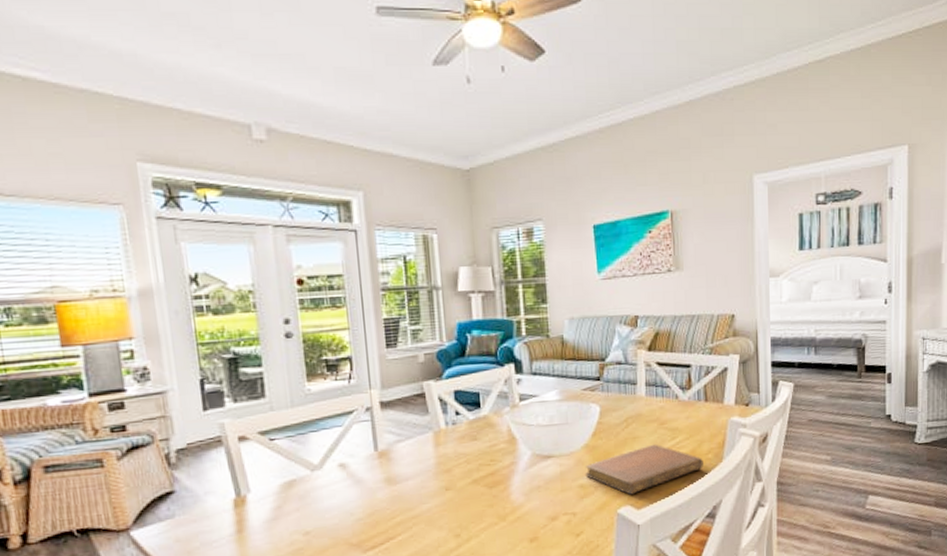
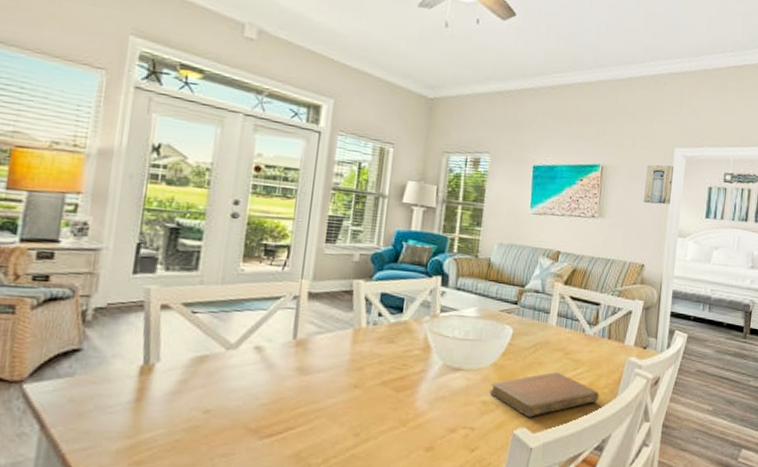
wall art: none [724,196,756,246] -> present [644,164,674,205]

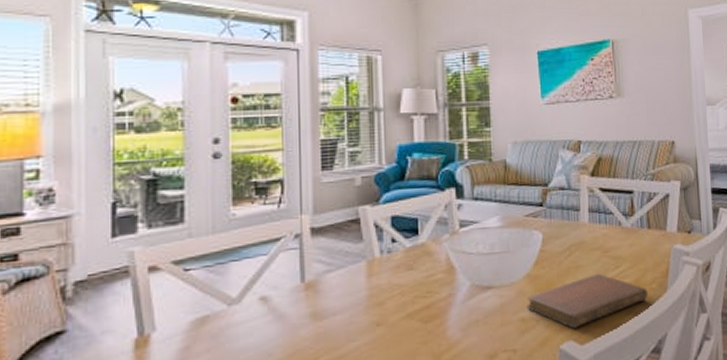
wall art: present [644,164,674,205] -> none [661,28,692,75]

